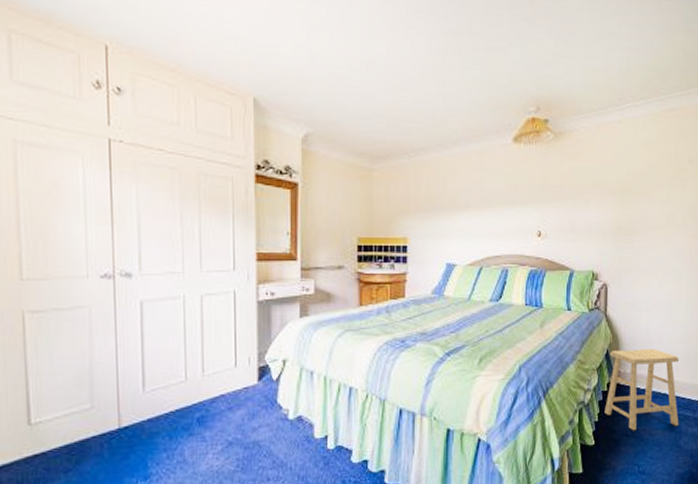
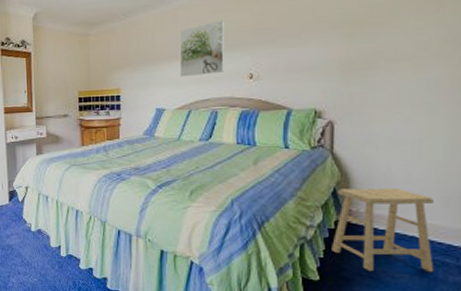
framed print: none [471,172,517,230] -> present [179,20,225,77]

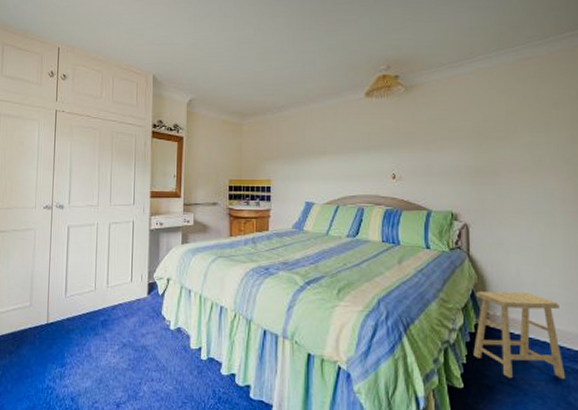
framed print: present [179,20,225,77] -> none [328,122,370,173]

